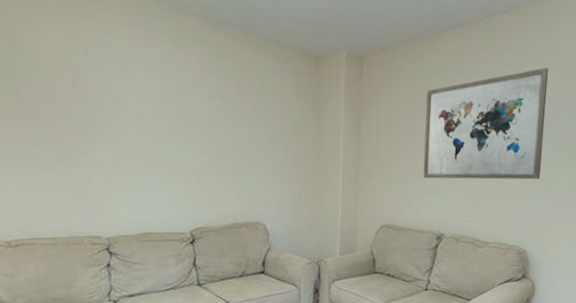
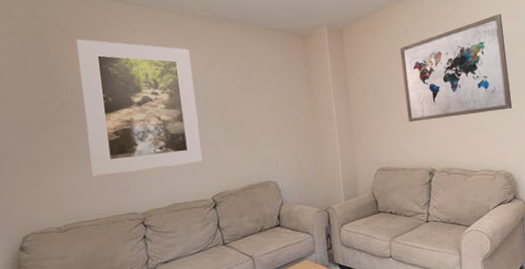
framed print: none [40,18,183,190] -> present [77,38,202,177]

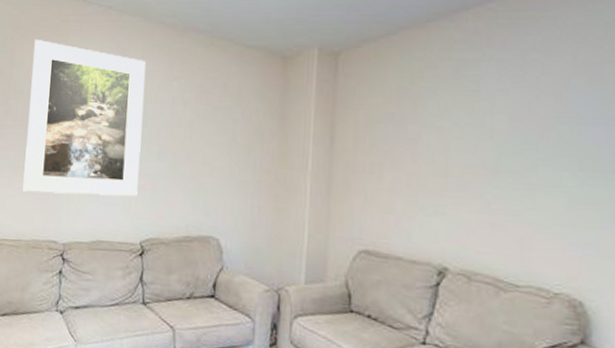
wall art: present [399,14,513,123] -> none [416,51,601,200]

